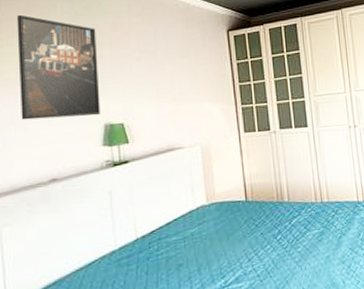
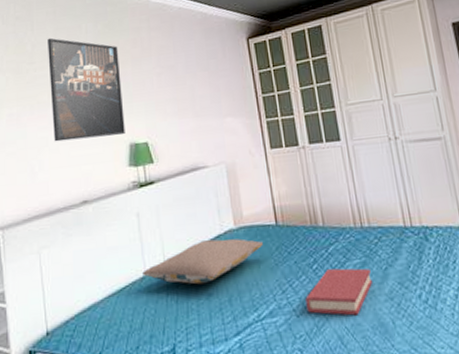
pillow: none [113,213,233,256] -> present [142,238,263,285]
hardback book: none [269,237,328,278] -> present [305,268,372,316]

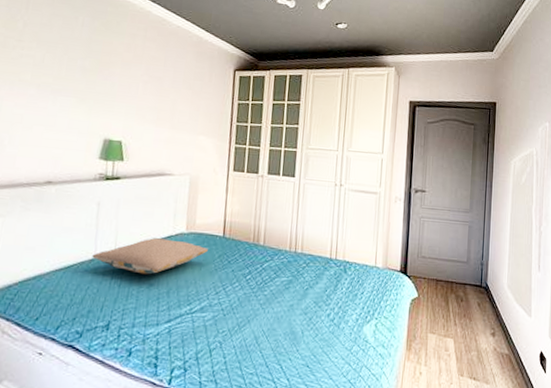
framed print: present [48,37,125,142] -> none [29,21,111,130]
hardback book: present [305,268,372,316] -> none [233,281,294,322]

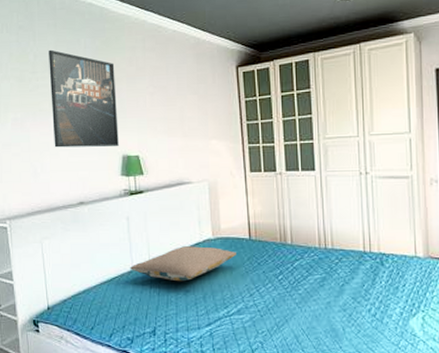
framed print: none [29,21,111,130] -> present [49,49,119,148]

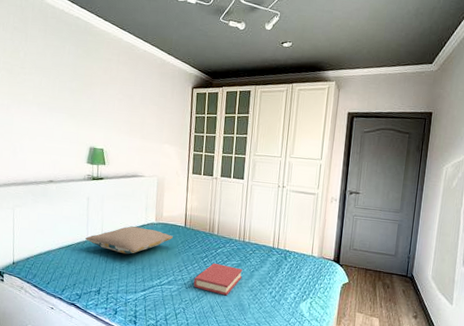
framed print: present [49,49,119,148] -> none [33,51,92,140]
hardback book: none [269,281,329,320] -> present [193,263,242,296]

